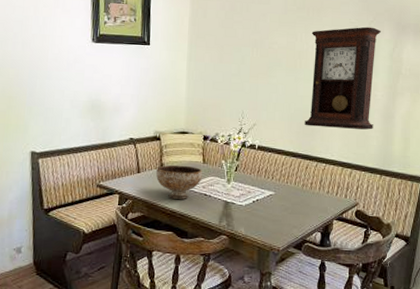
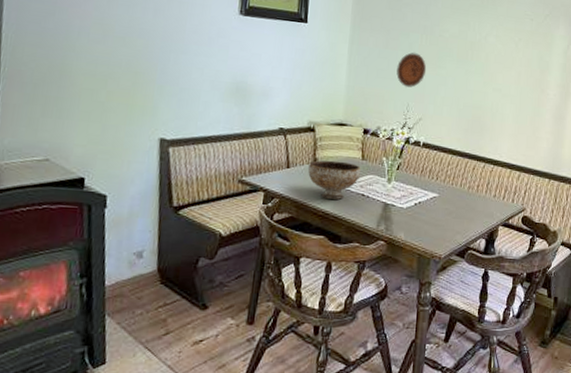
decorative plate: none [231,65,259,96] -> present [396,52,427,88]
pendulum clock: present [304,26,381,130] -> none [472,20,556,131]

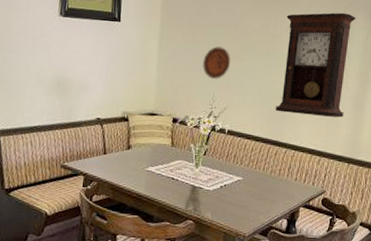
bowl: present [307,160,361,200] -> none [122,146,171,183]
pendulum clock: none [472,20,556,131] -> present [275,12,356,118]

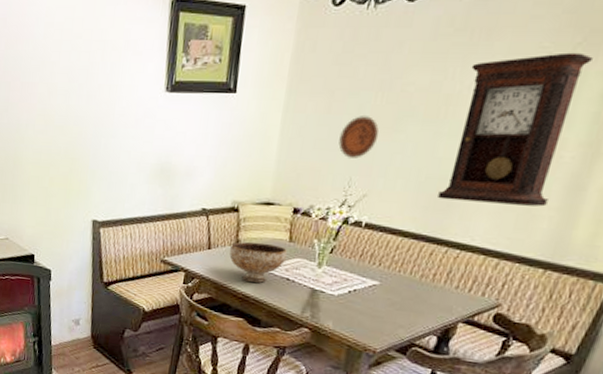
bowl: none [122,146,171,183] -> present [229,241,288,283]

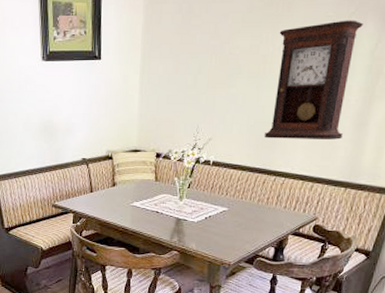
bowl: present [229,241,288,283] -> none [108,183,155,217]
decorative plate: present [338,116,379,158] -> none [186,75,216,109]

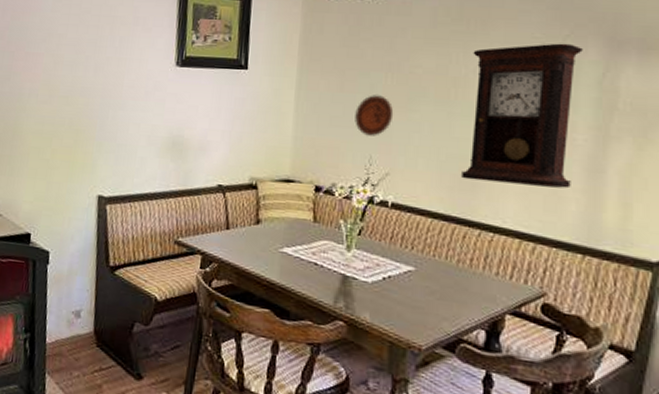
decorative plate: none [186,75,216,109] -> present [355,95,394,136]

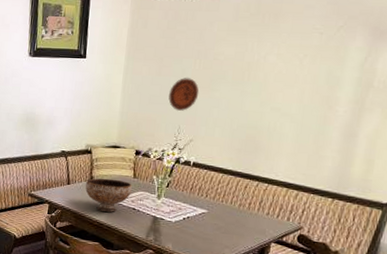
bowl: none [249,221,313,268] -> present [85,178,133,212]
pendulum clock: present [460,43,583,189] -> none [246,33,352,149]

